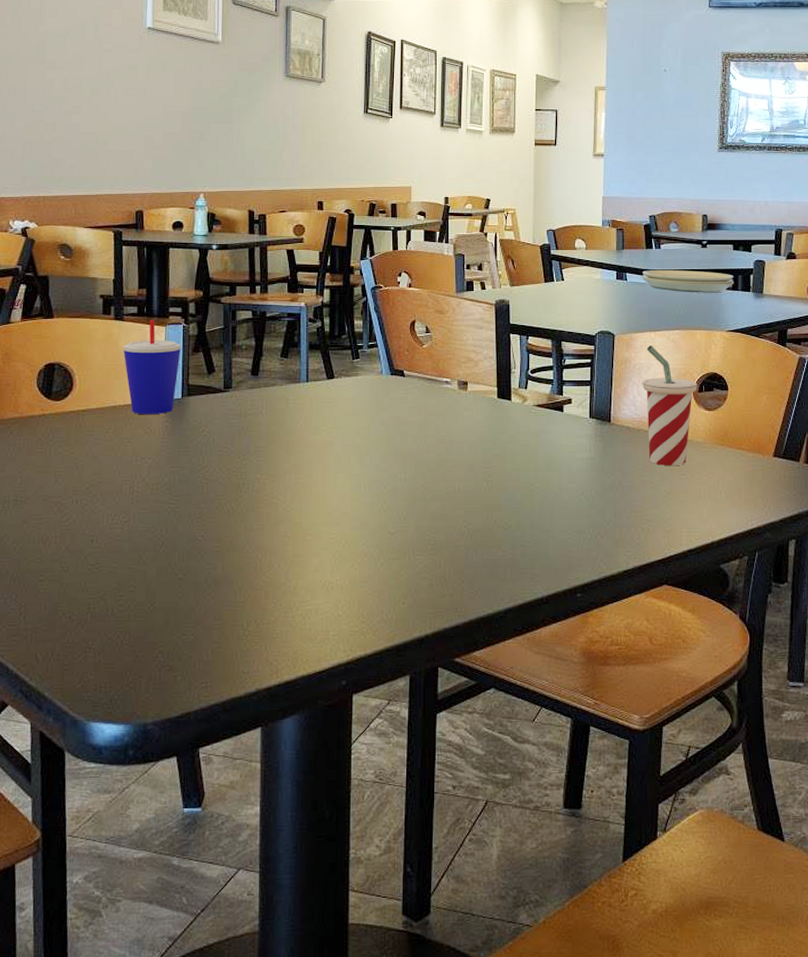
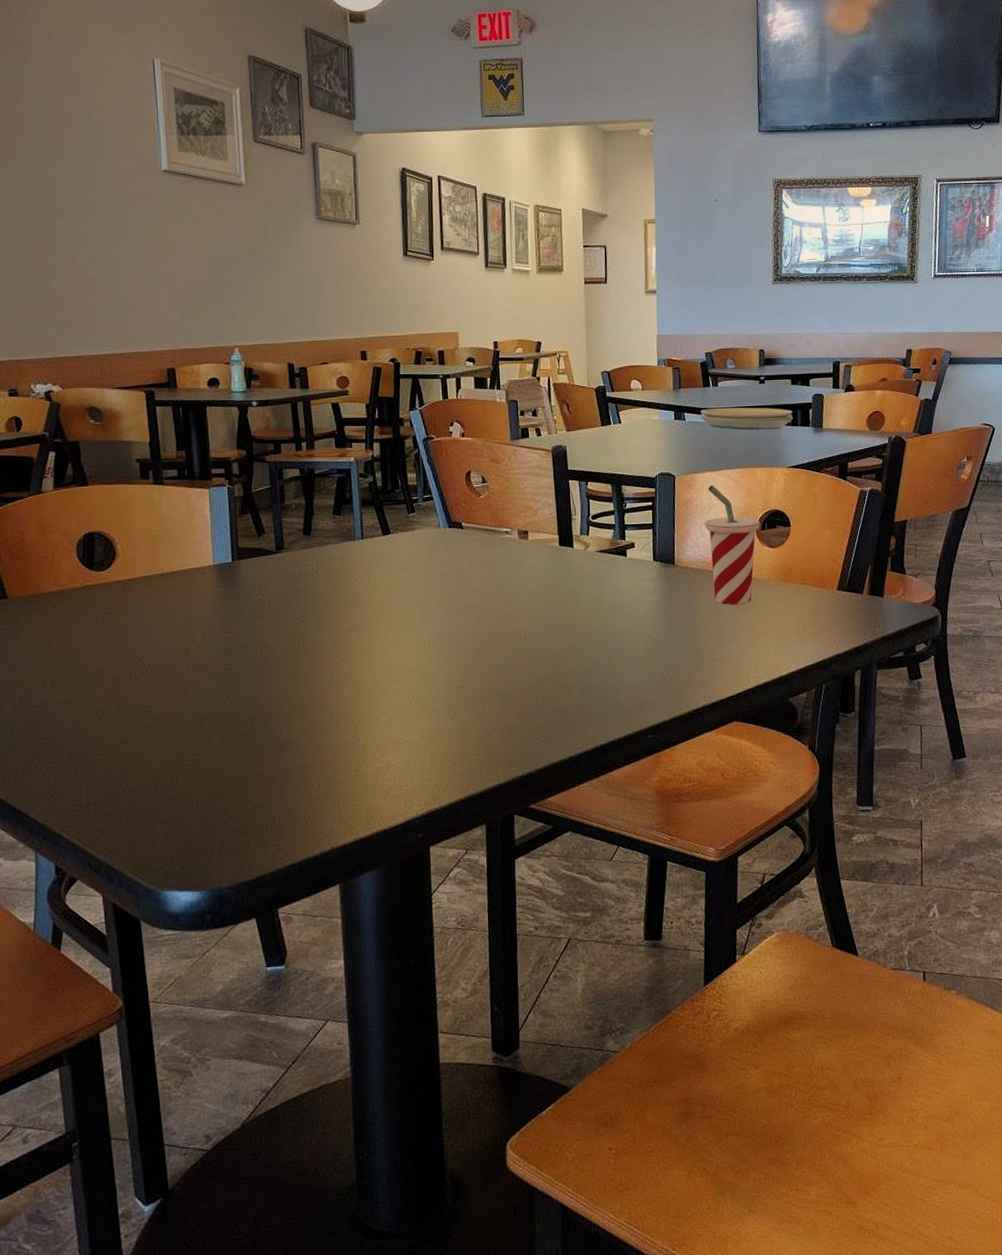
beverage cup: present [123,320,181,414] -> none [166,483,228,581]

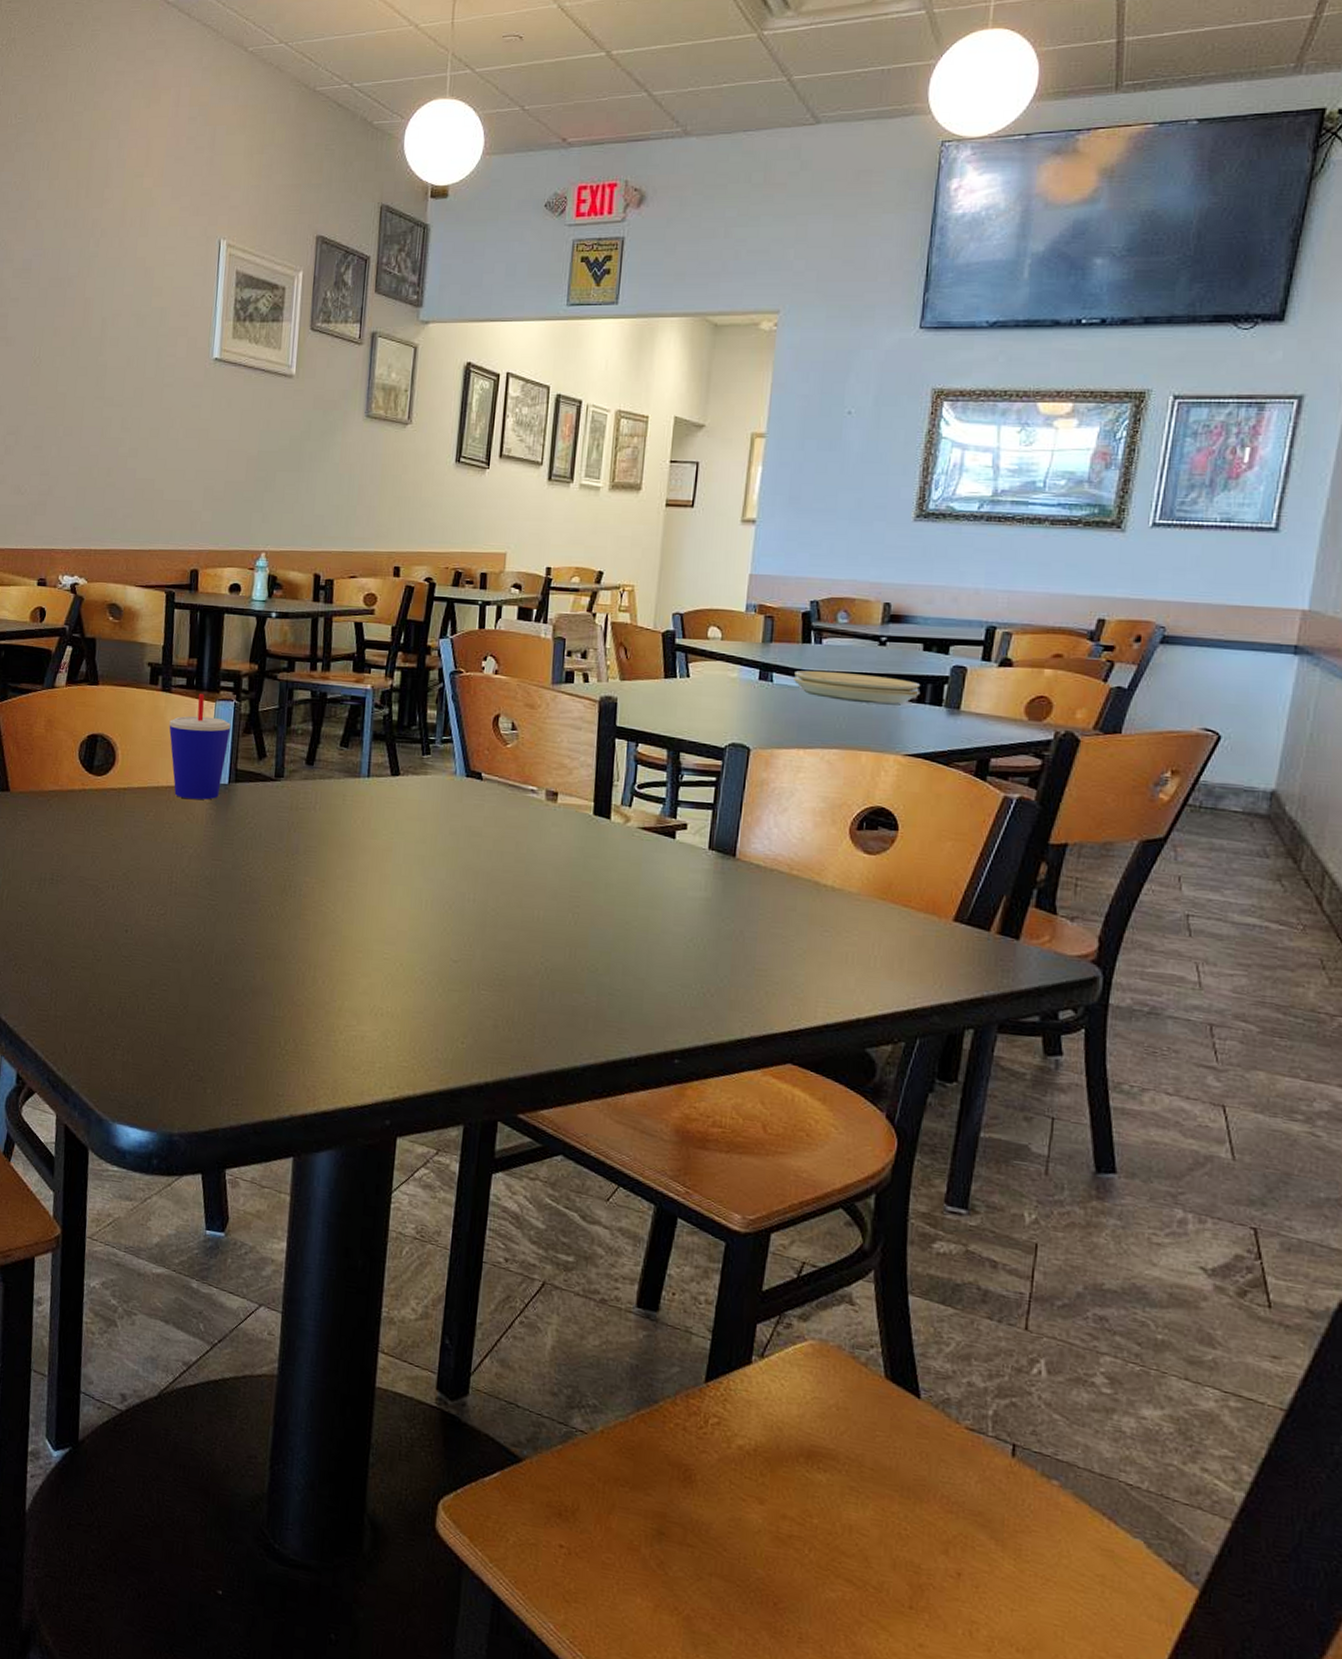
beverage cup: none [166,483,228,581] -> present [169,694,231,800]
beverage cup: present [705,485,760,605] -> none [781,766,856,919]

